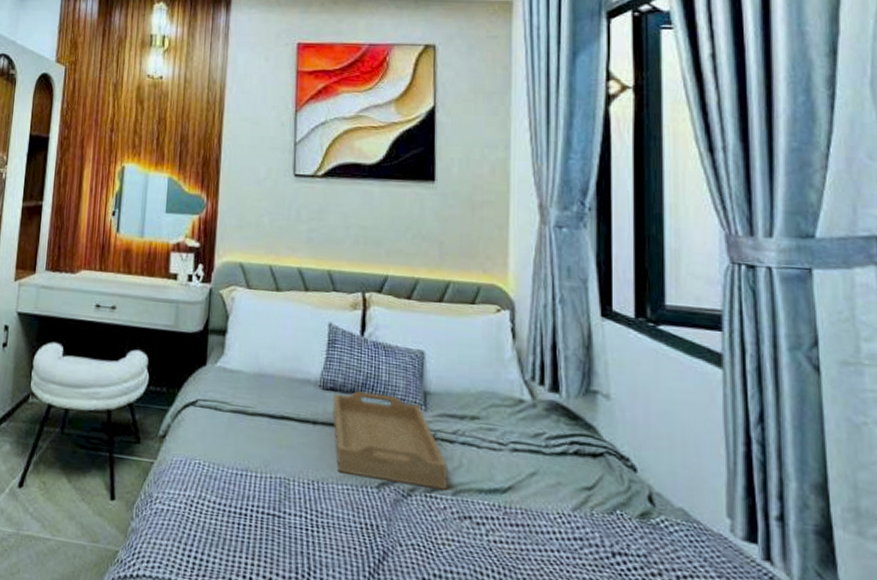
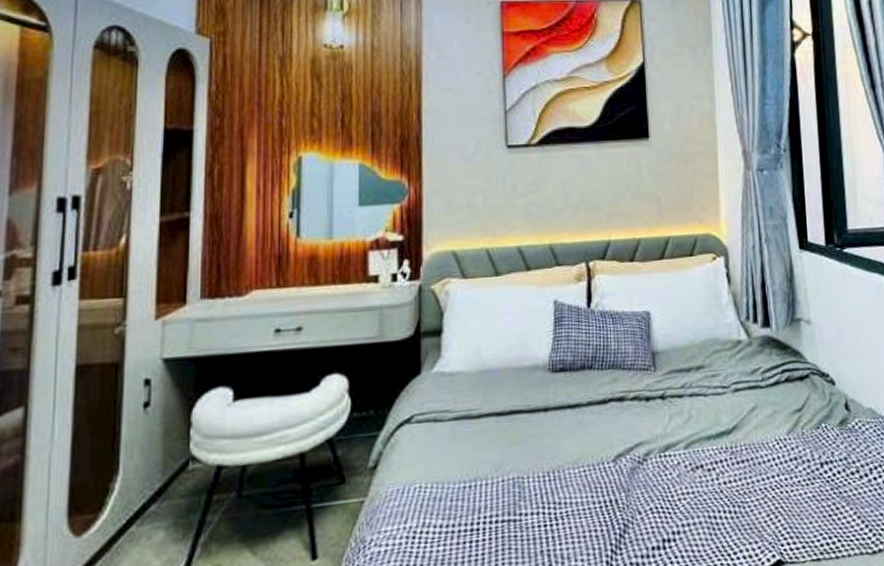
serving tray: present [333,391,449,491] -> none [564,363,681,456]

